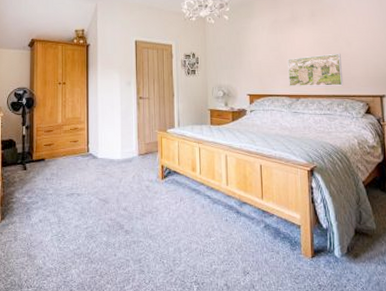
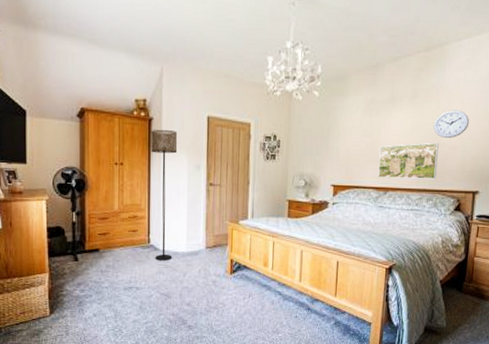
floor lamp: none [88,53,111,168] -> present [151,129,178,261]
wall clock: none [333,25,366,50] -> present [433,110,470,139]

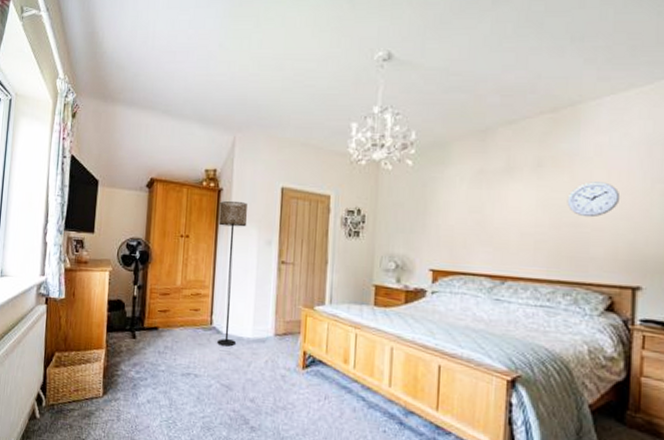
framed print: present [378,142,439,179] -> none [492,221,577,269]

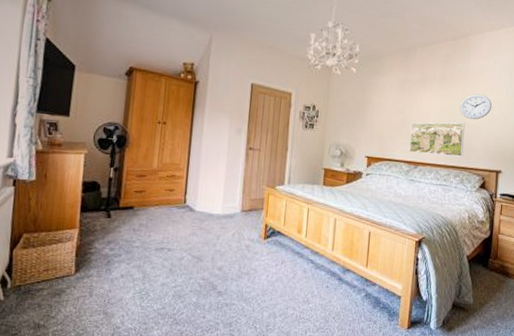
floor lamp: present [217,200,248,347] -> none [190,92,221,223]
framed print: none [492,221,577,269] -> present [409,122,465,157]

